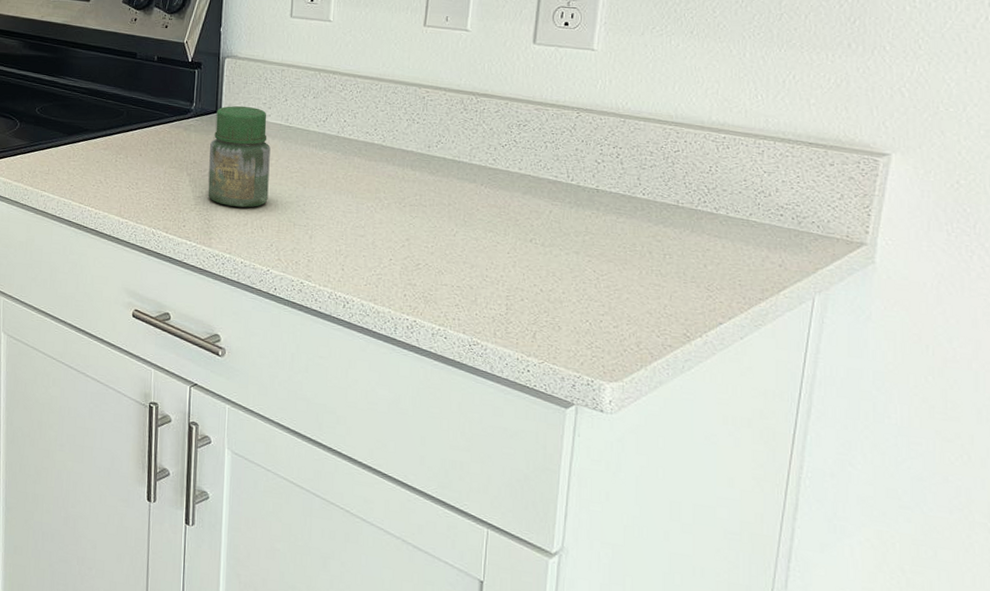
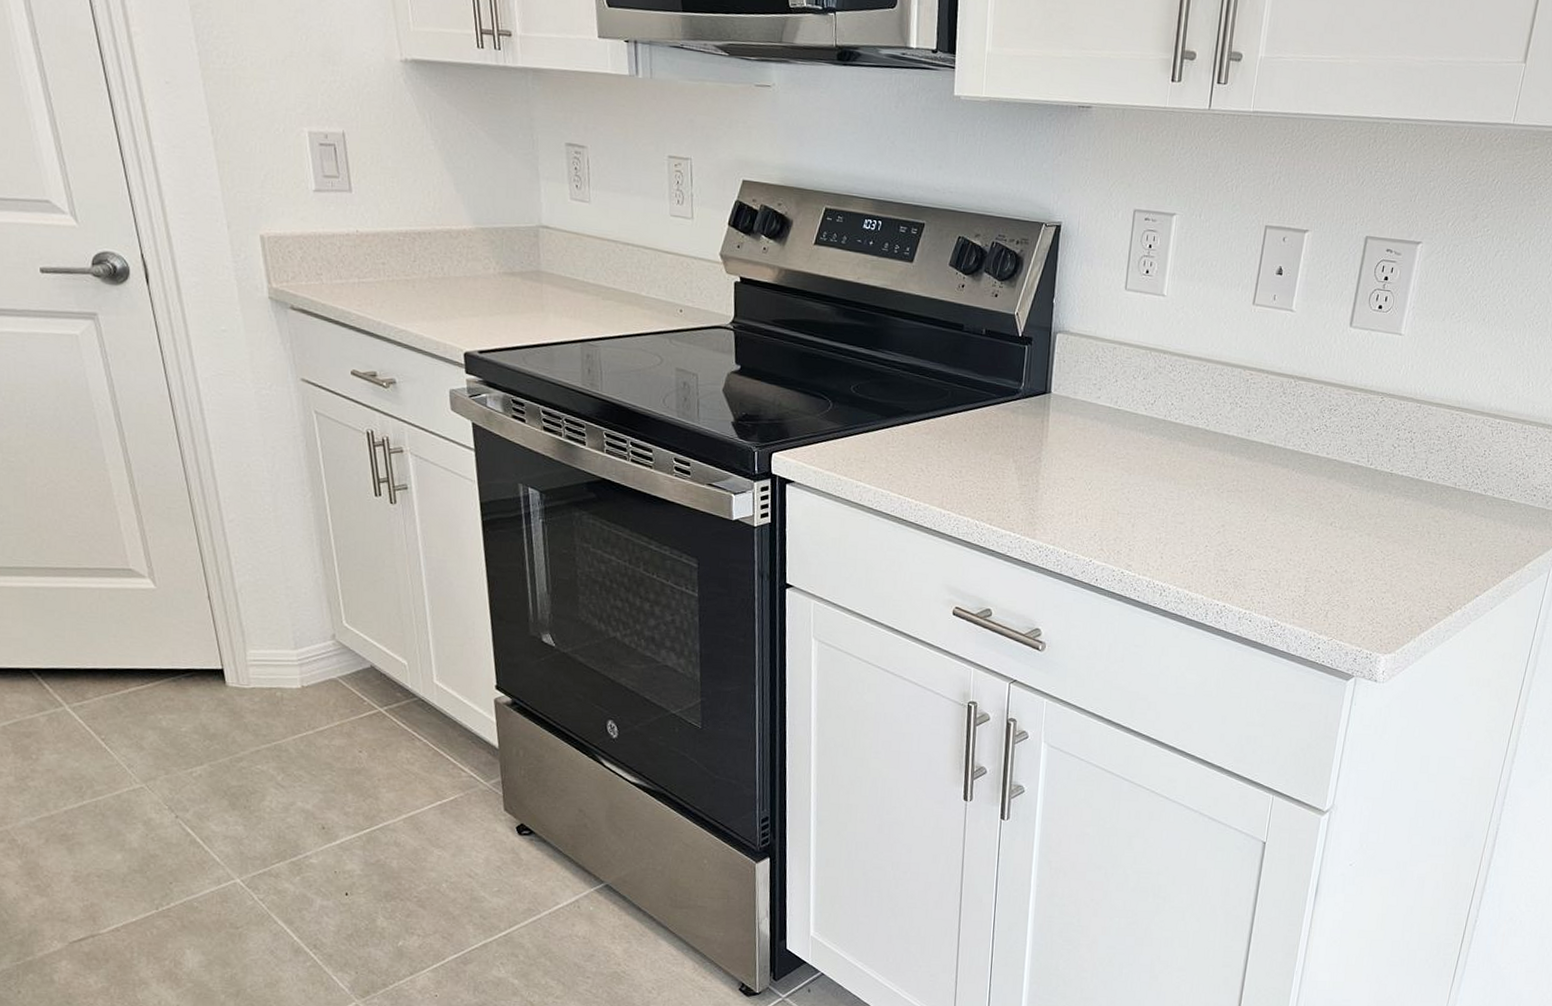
jar: present [208,105,271,208] -> none [1033,386,1099,496]

